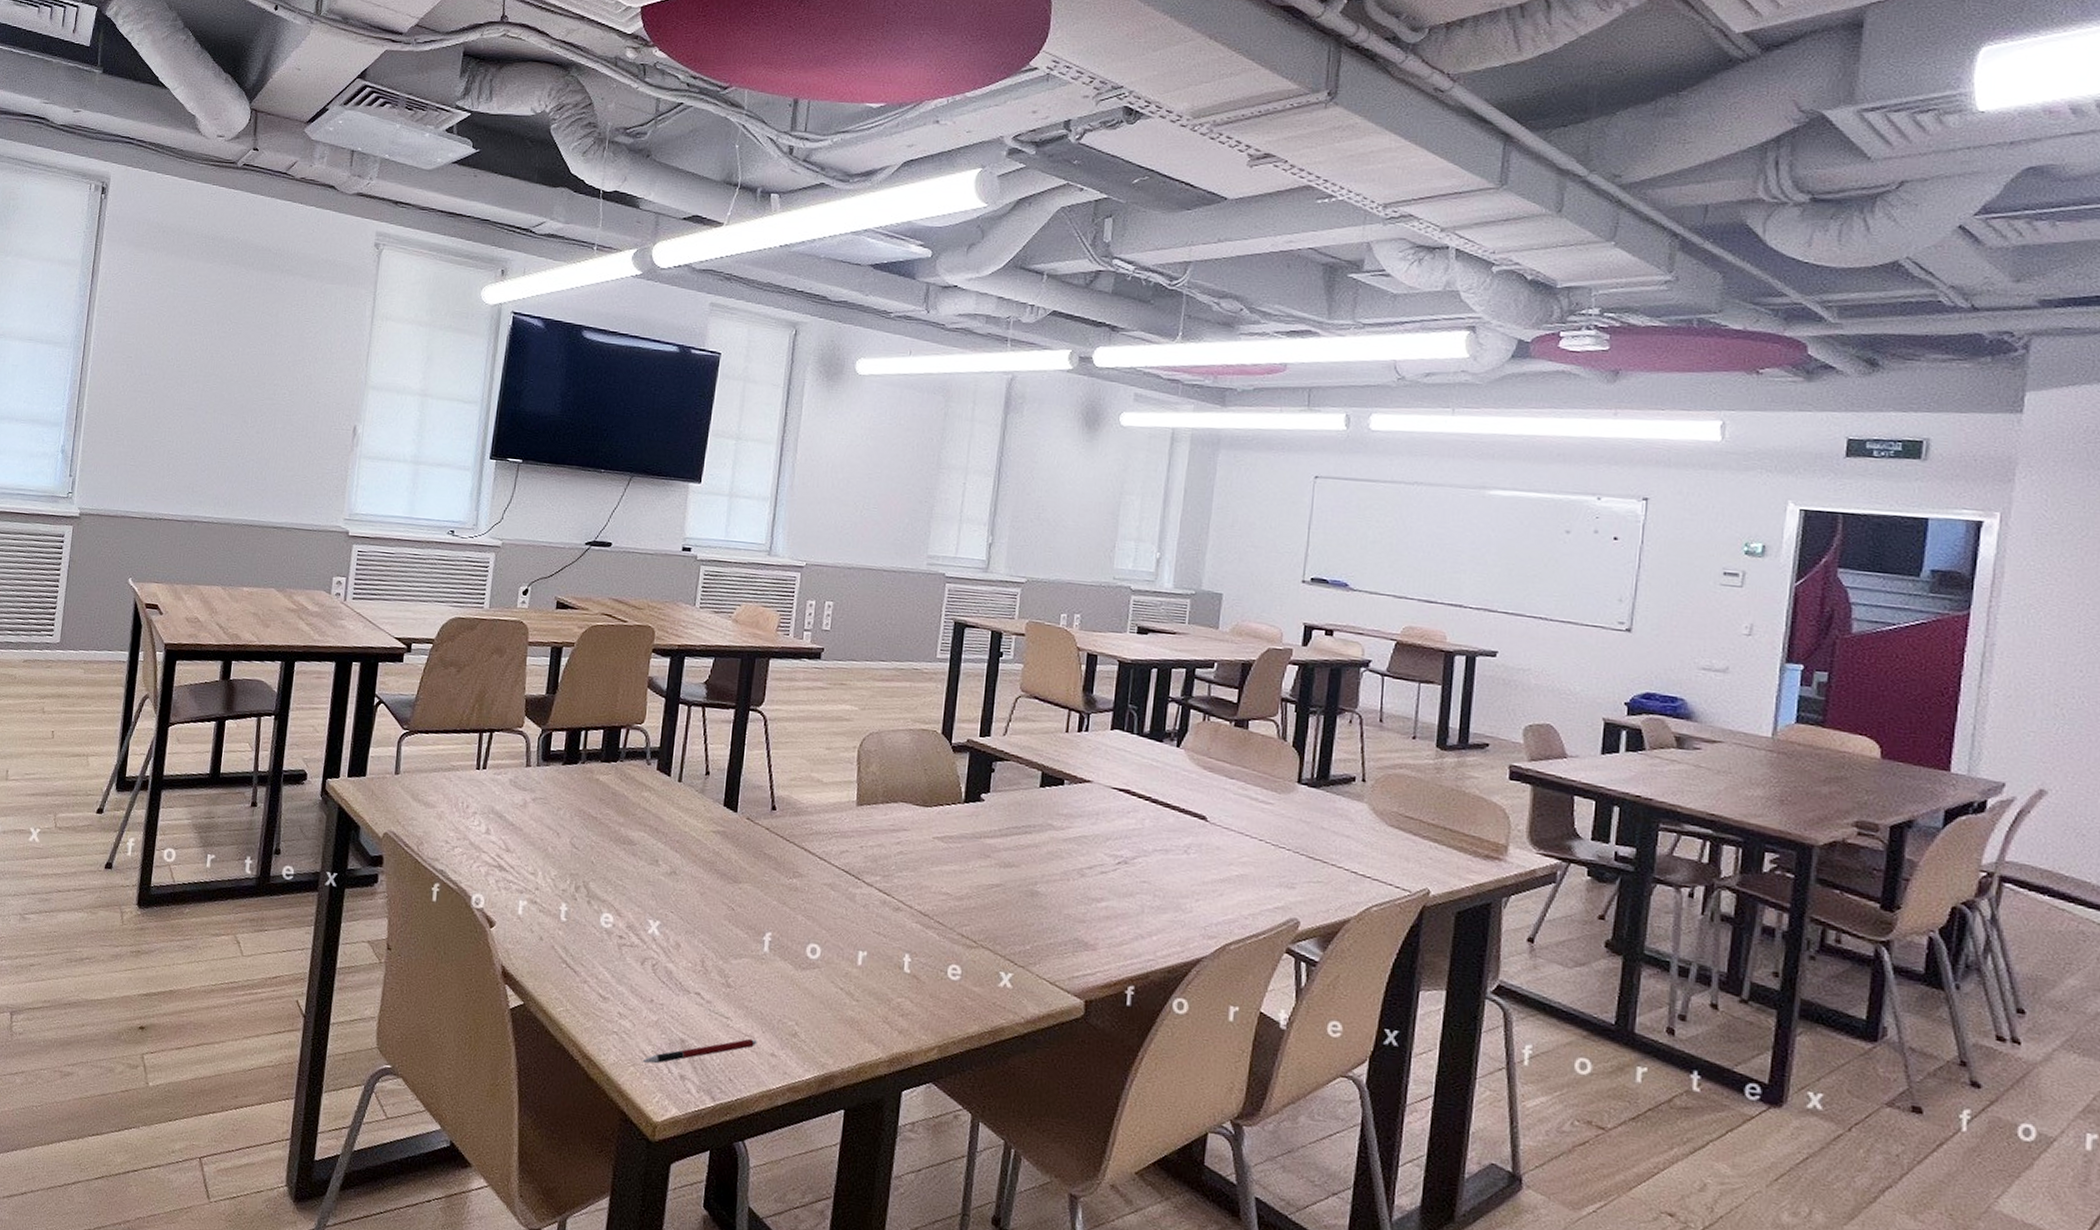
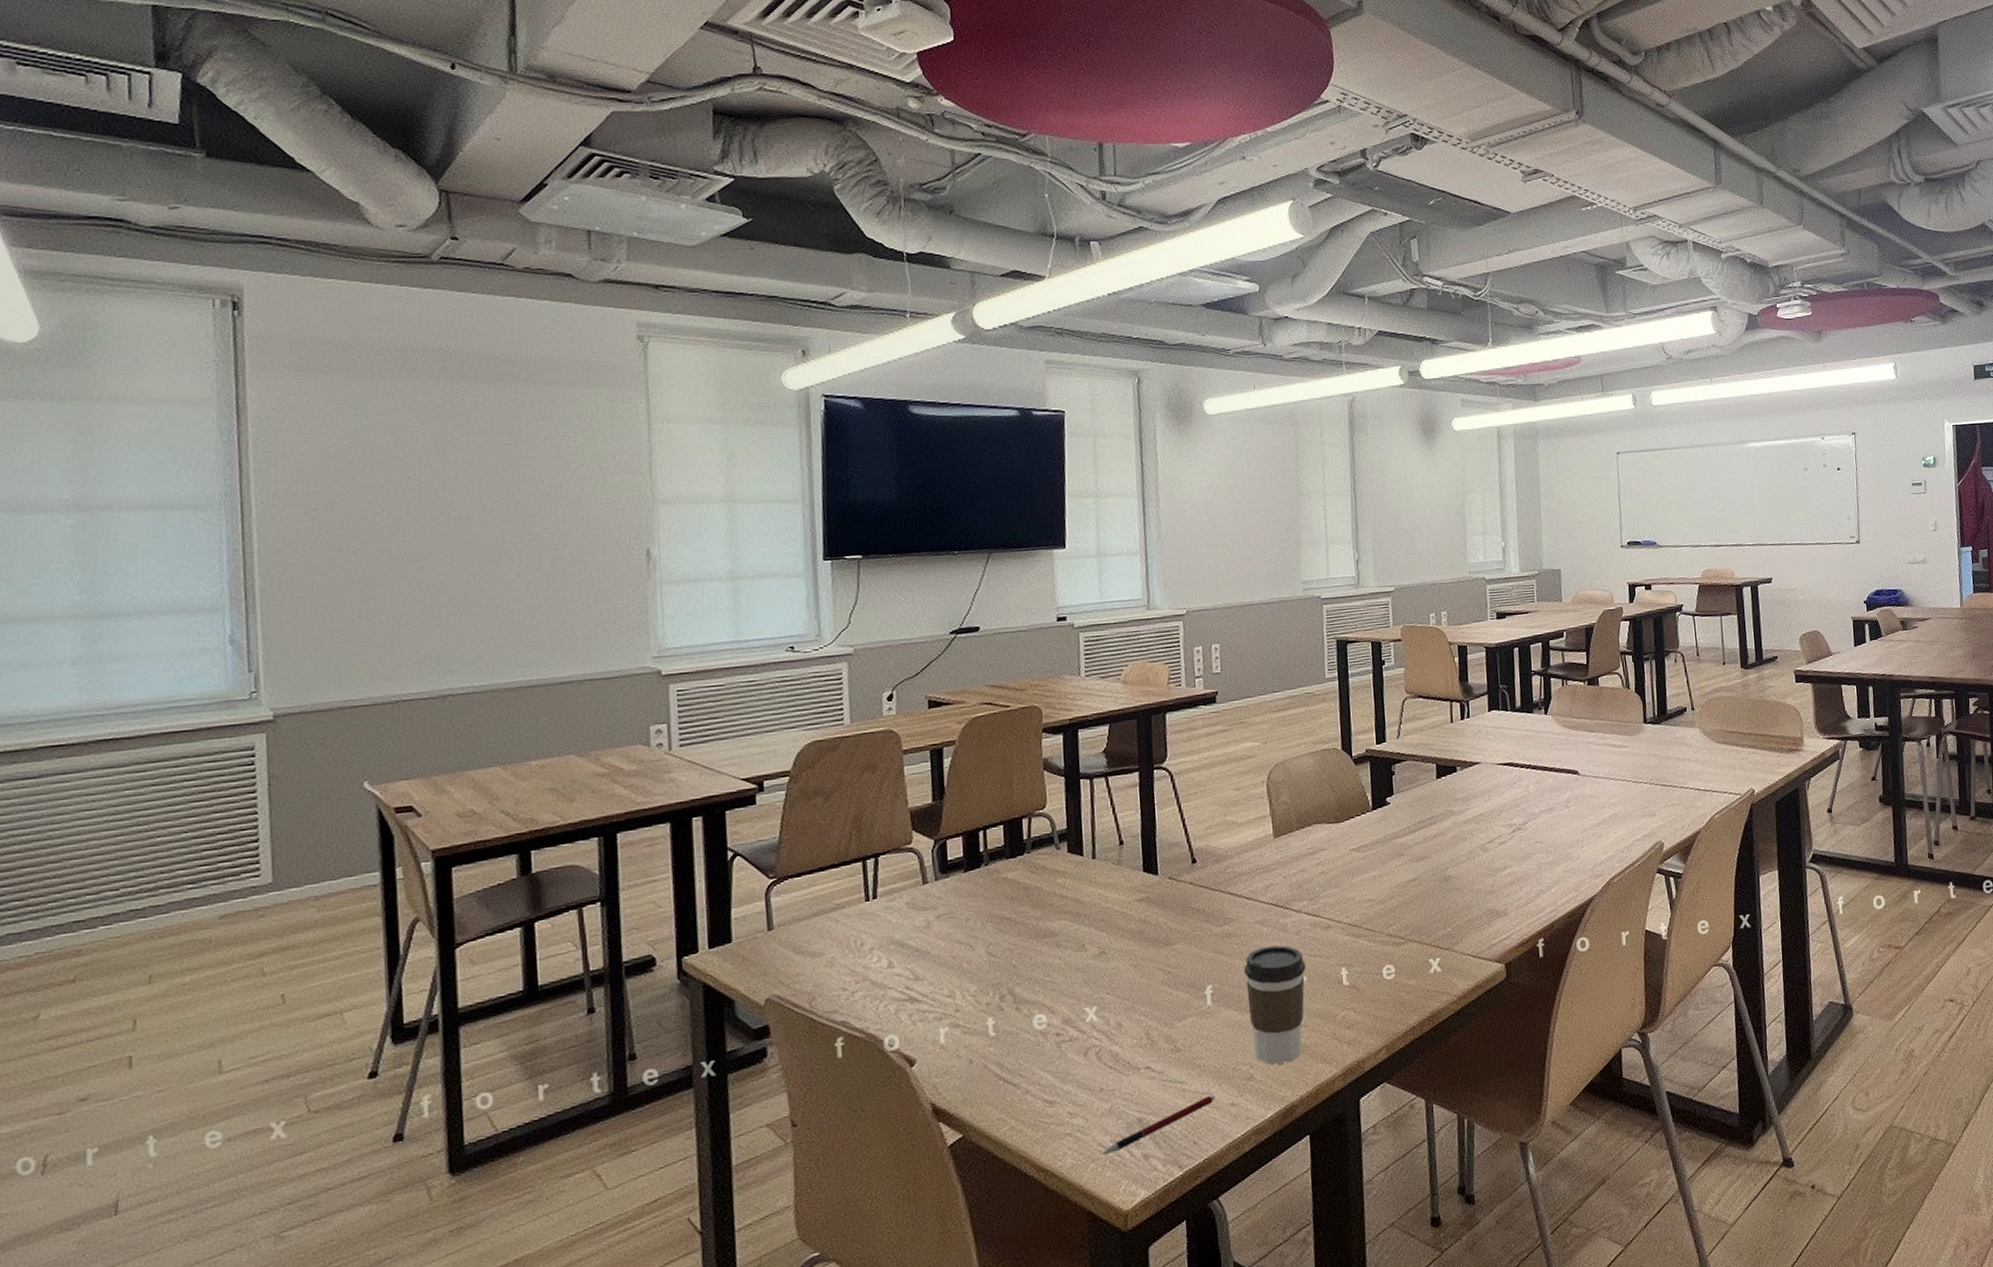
coffee cup: none [802,910,868,1032] -> present [1244,945,1306,1065]

